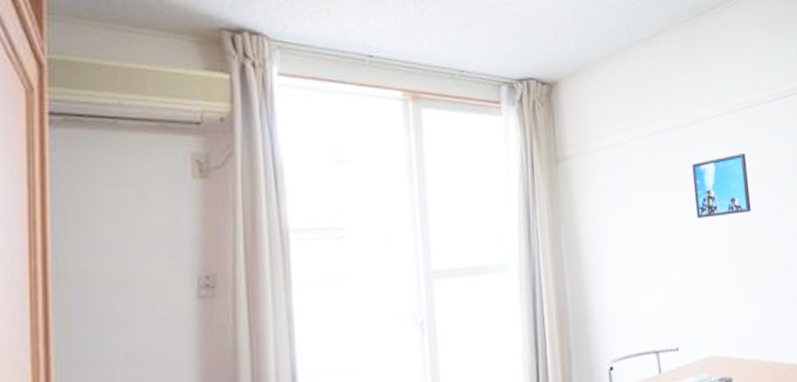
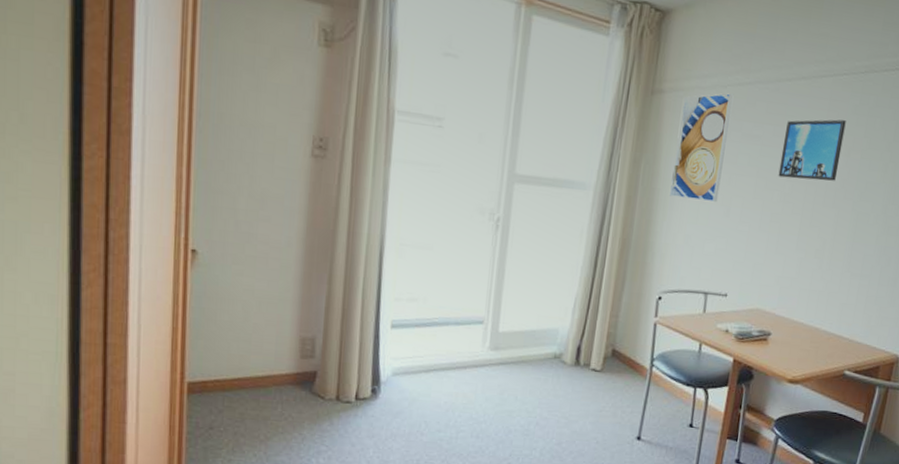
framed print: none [587,148,645,260] -> present [669,93,734,203]

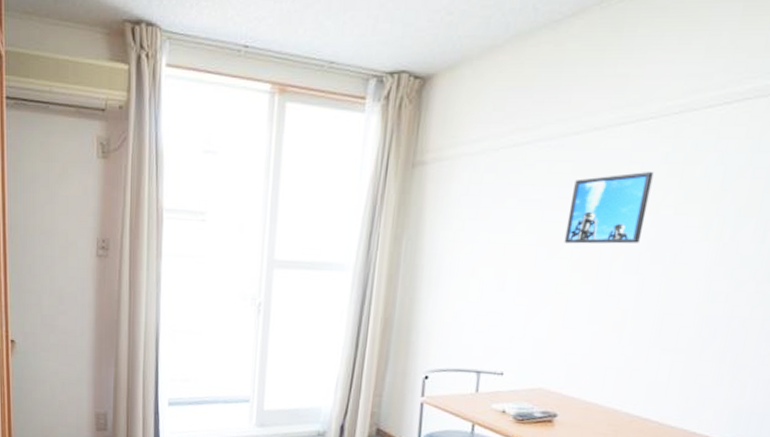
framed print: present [669,93,734,203] -> none [434,156,508,276]

